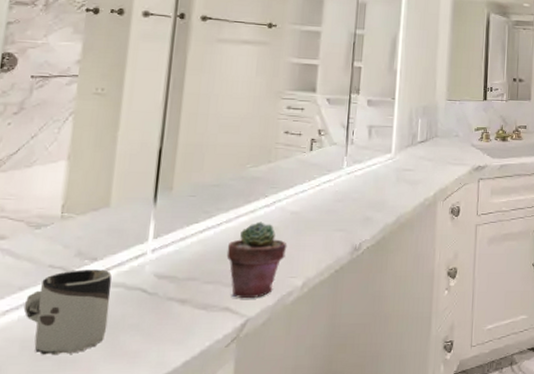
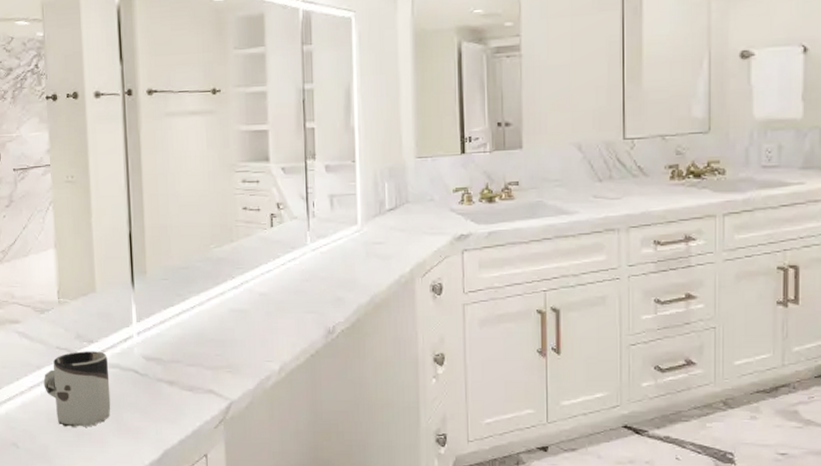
potted succulent: present [226,221,288,299] -> none [203,304,260,382]

